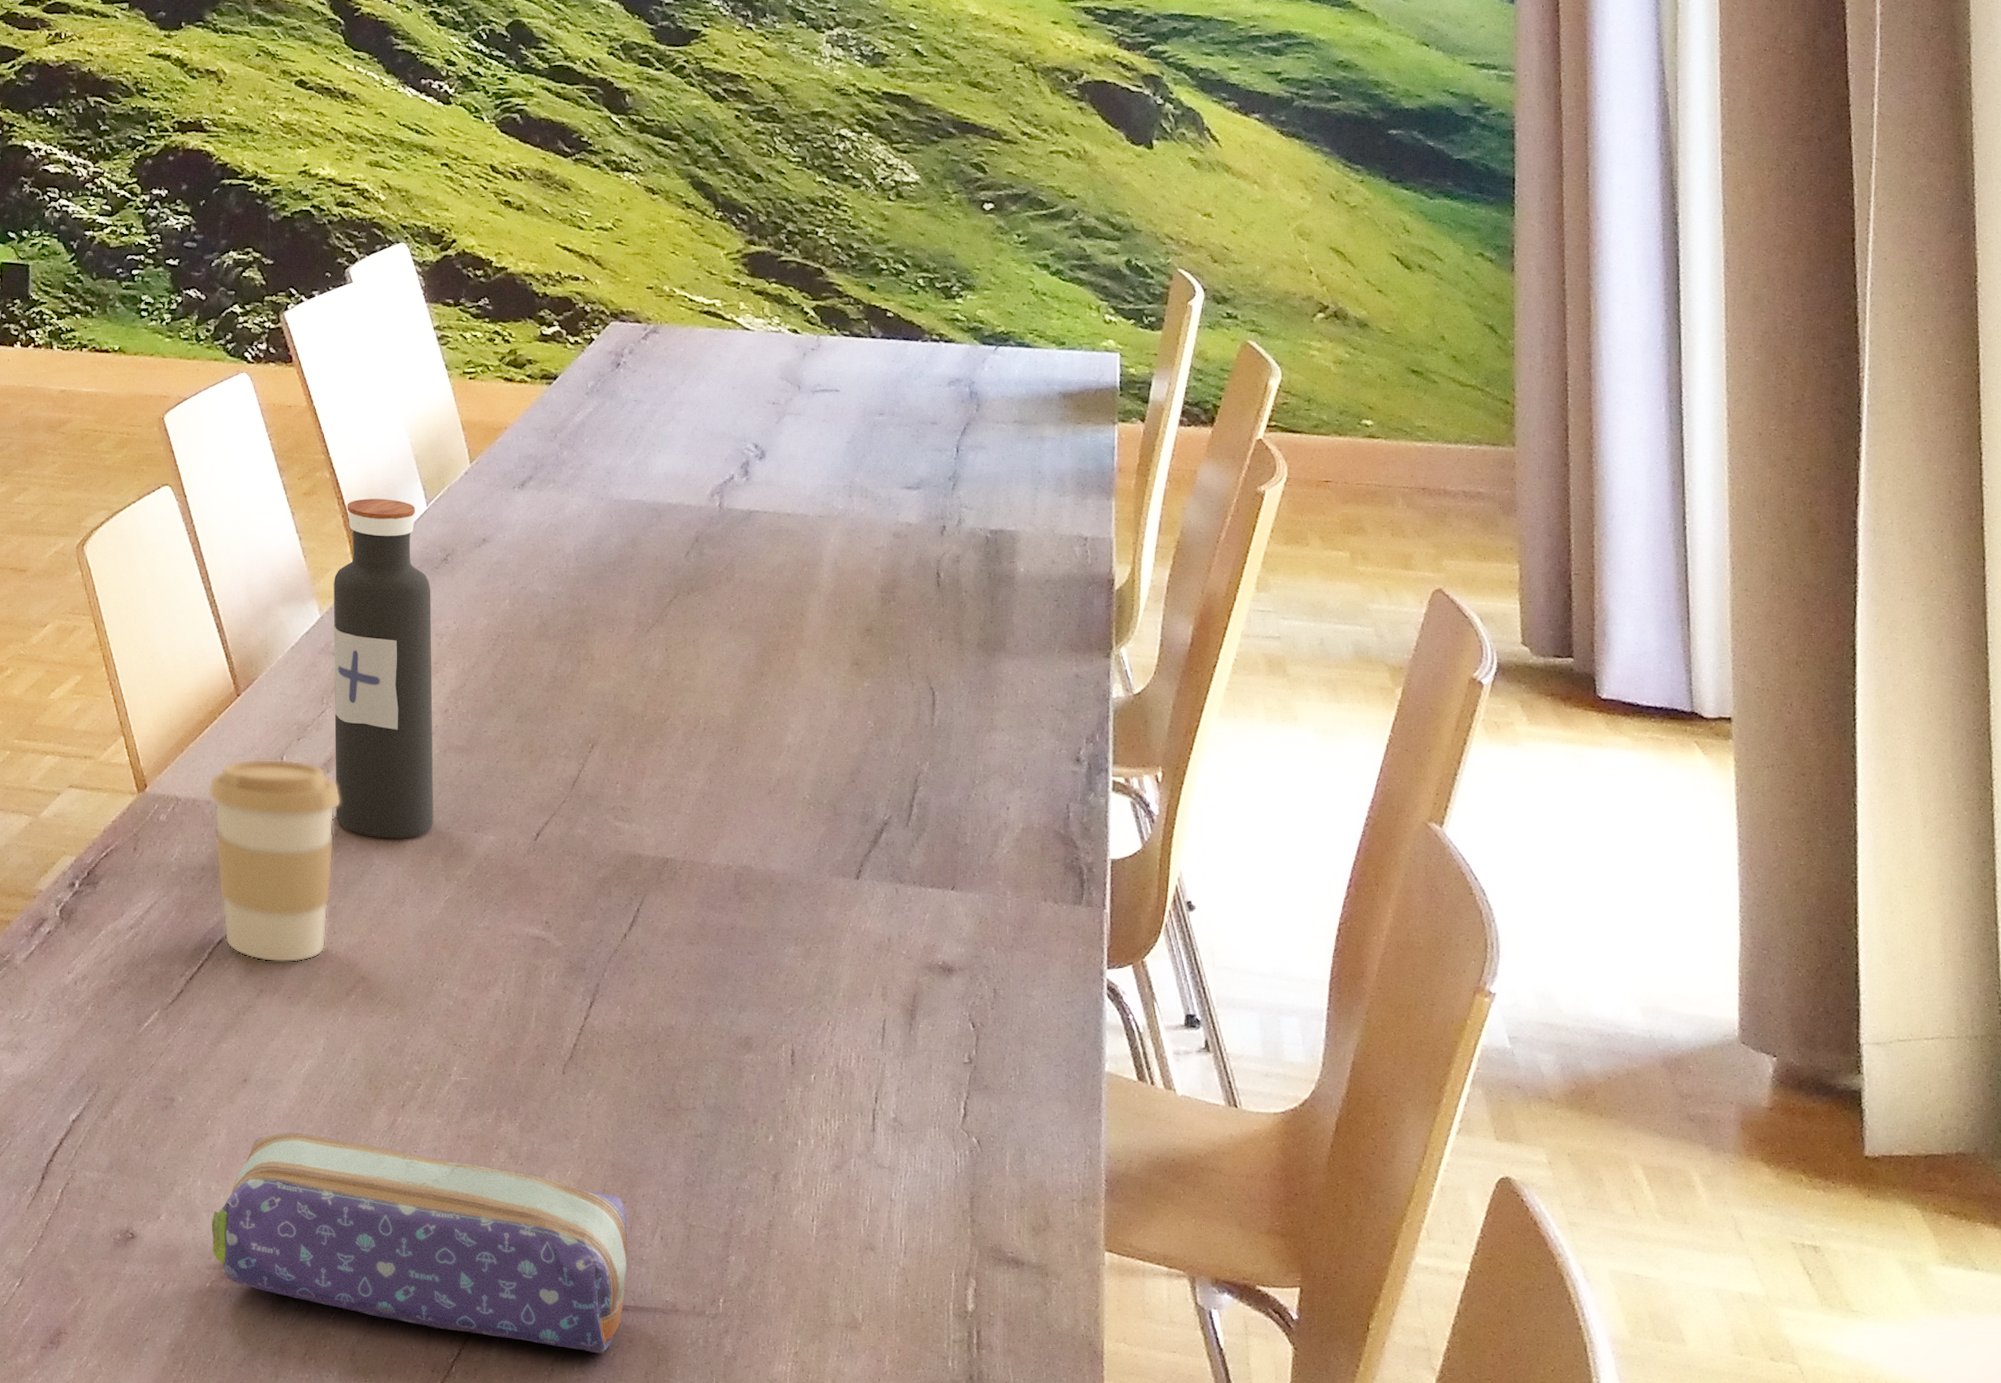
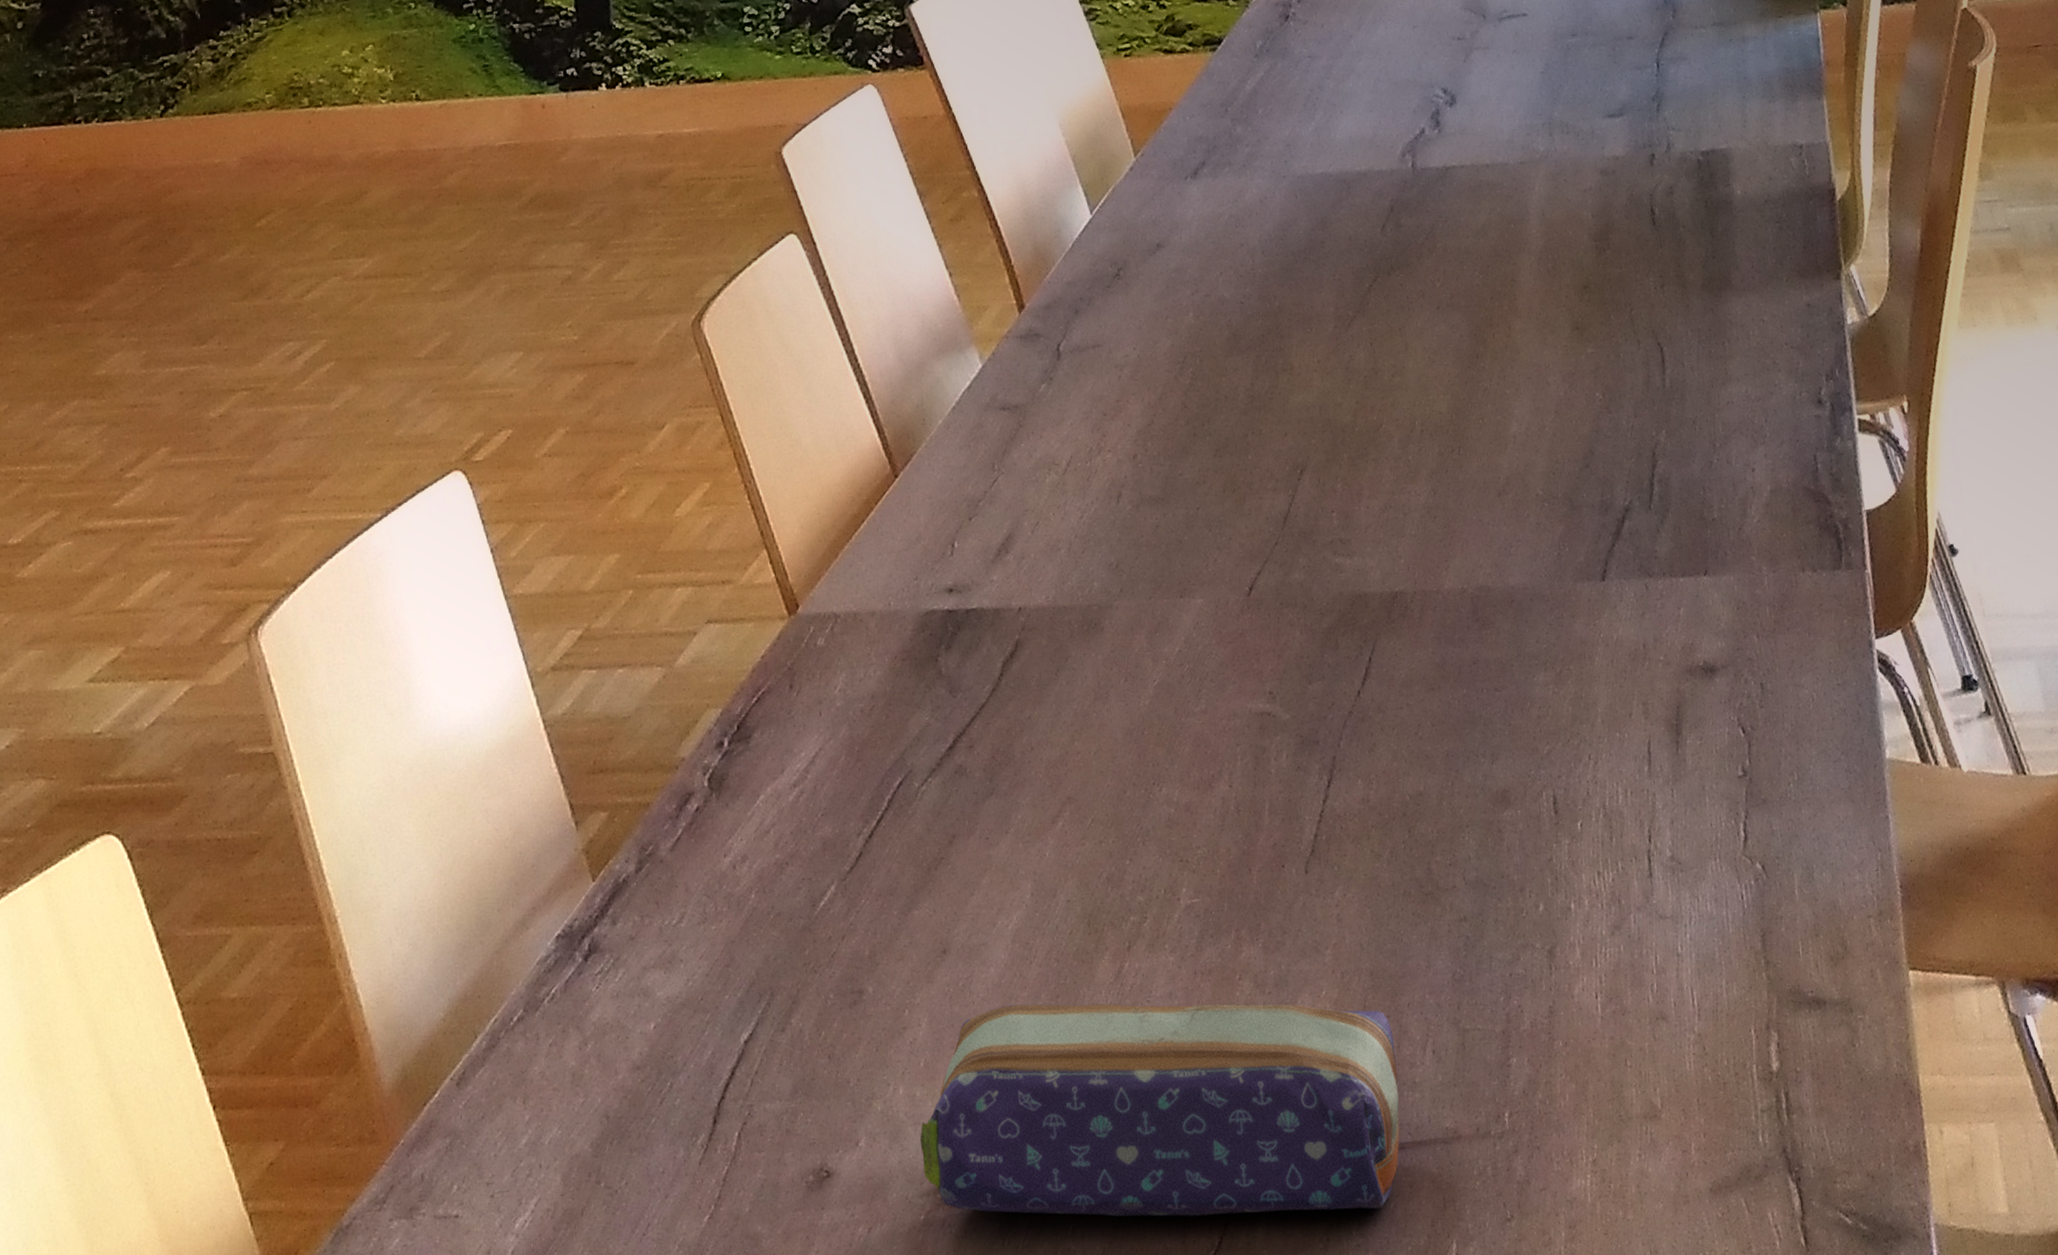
coffee cup: present [207,758,340,963] -> none [870,544,1025,800]
water bottle: present [333,498,434,839] -> none [993,212,1133,624]

